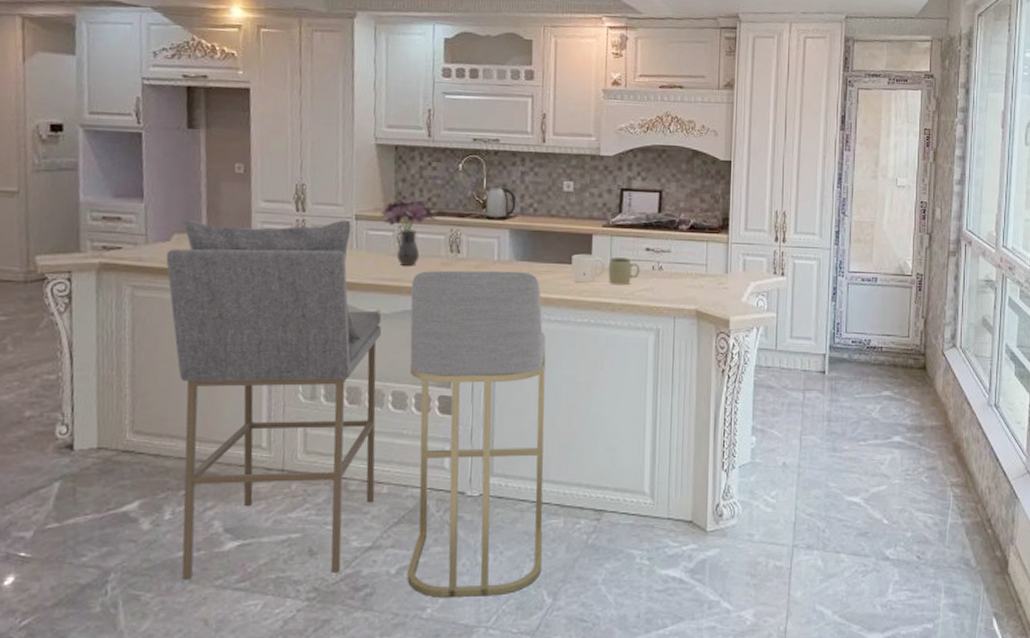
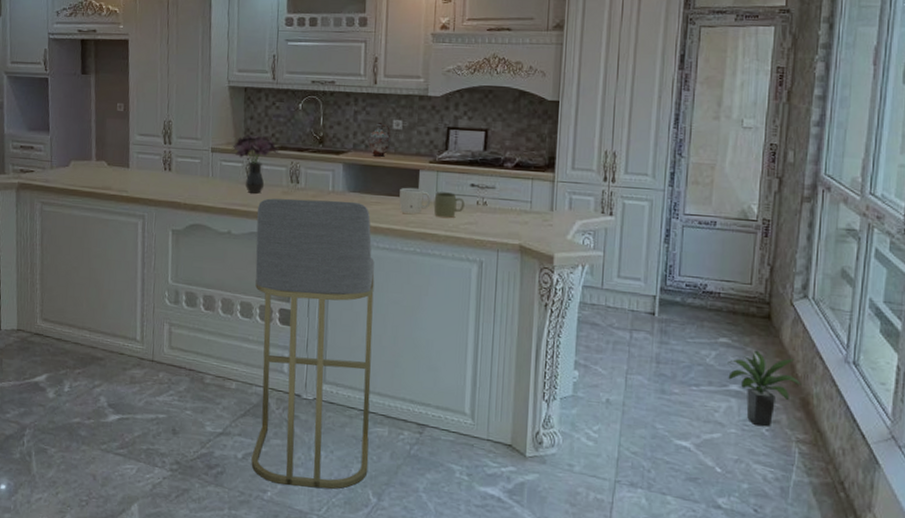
bar stool: present [166,218,382,580] -> none [65,148,232,451]
kettle: present [485,186,516,220] -> none [322,124,350,155]
ceramic jug: none [536,183,562,221] -> present [367,122,391,157]
potted plant: none [890,400,954,475] -> present [727,350,802,426]

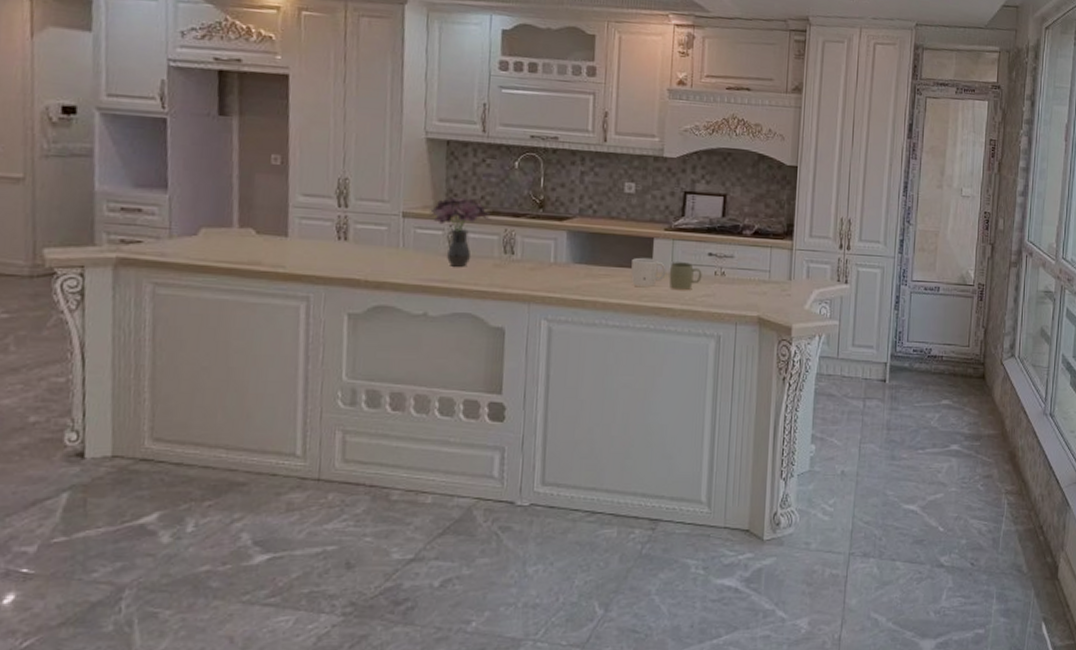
bar stool: present [251,198,375,489] -> none [451,272,603,610]
ceramic jug: present [367,122,391,157] -> none [595,184,623,224]
potted plant: present [727,350,802,426] -> none [949,409,1010,483]

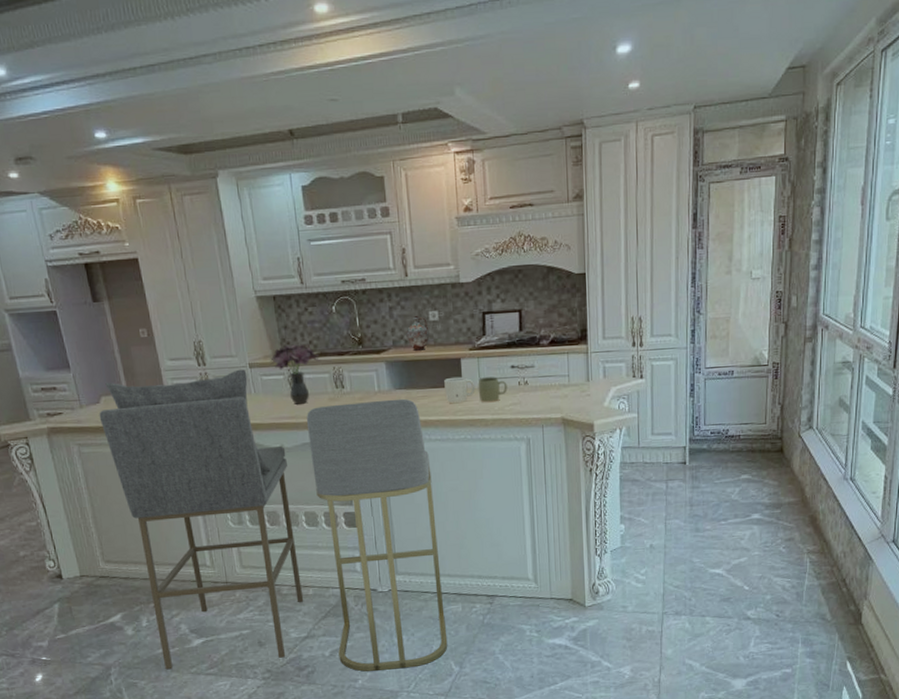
bar stool: none [192,211,429,596] -> present [99,369,304,670]
bar stool: none [451,272,603,610] -> present [306,398,448,672]
ceramic jug: none [595,184,623,224] -> present [406,315,430,351]

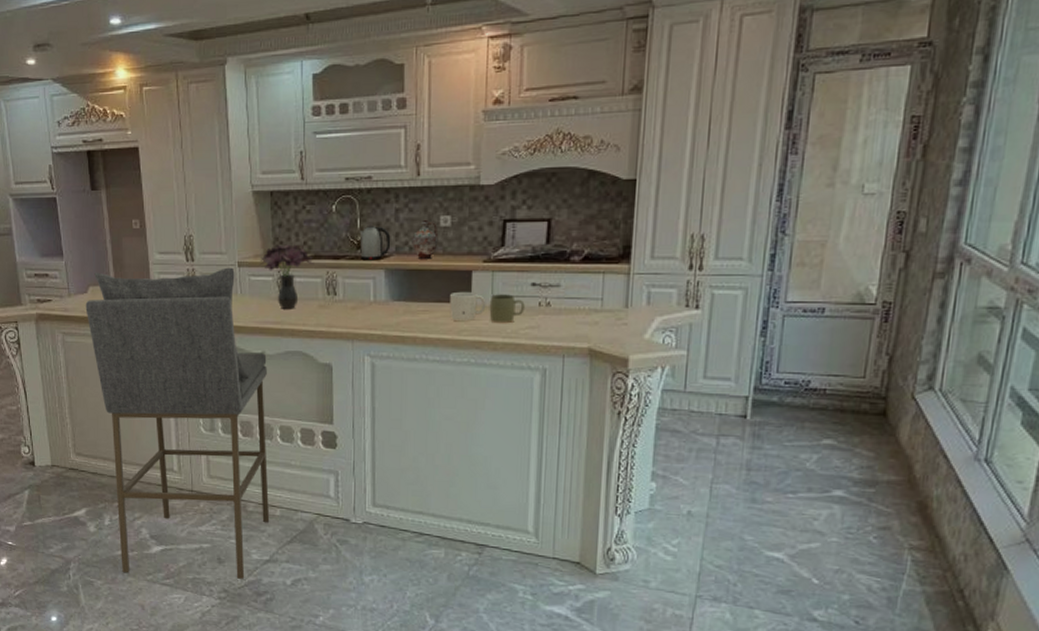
bar stool: present [306,398,448,672] -> none [292,311,425,612]
kettle: none [359,323,389,355] -> present [359,226,391,261]

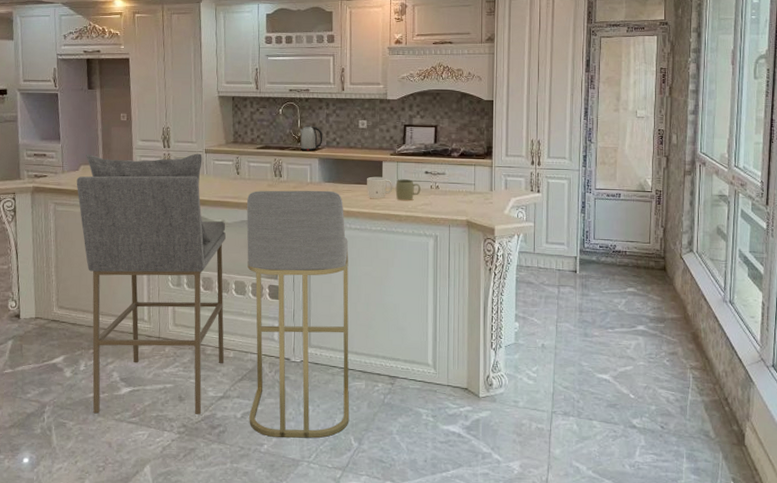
flower arrangement: present [259,244,315,309] -> none [222,137,265,187]
bar stool: none [292,311,425,612] -> present [246,190,350,438]
ceramic jug: present [411,219,439,259] -> none [338,122,358,152]

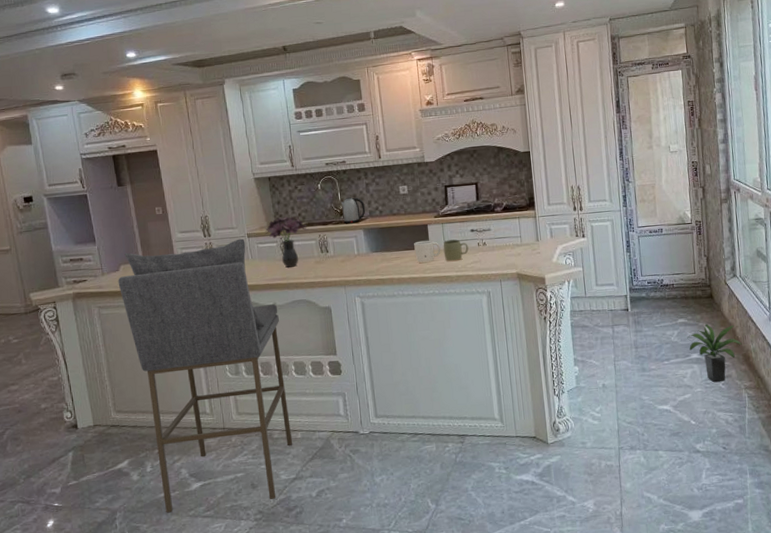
flower arrangement: none [222,137,265,187] -> present [265,216,309,268]
bar stool: present [246,190,350,438] -> none [295,260,424,511]
potted plant: none [635,296,692,358] -> present [687,324,742,383]

